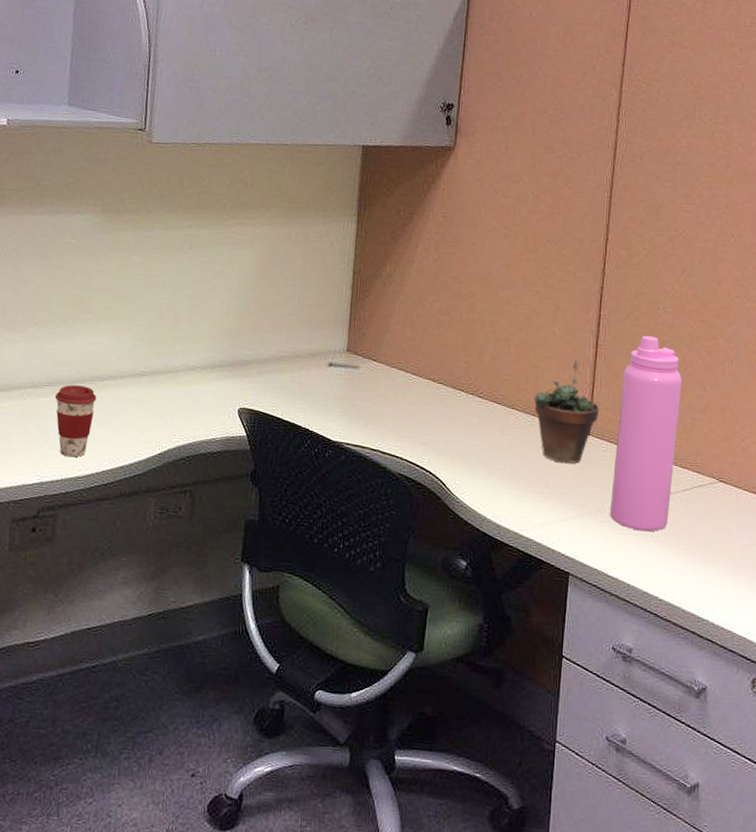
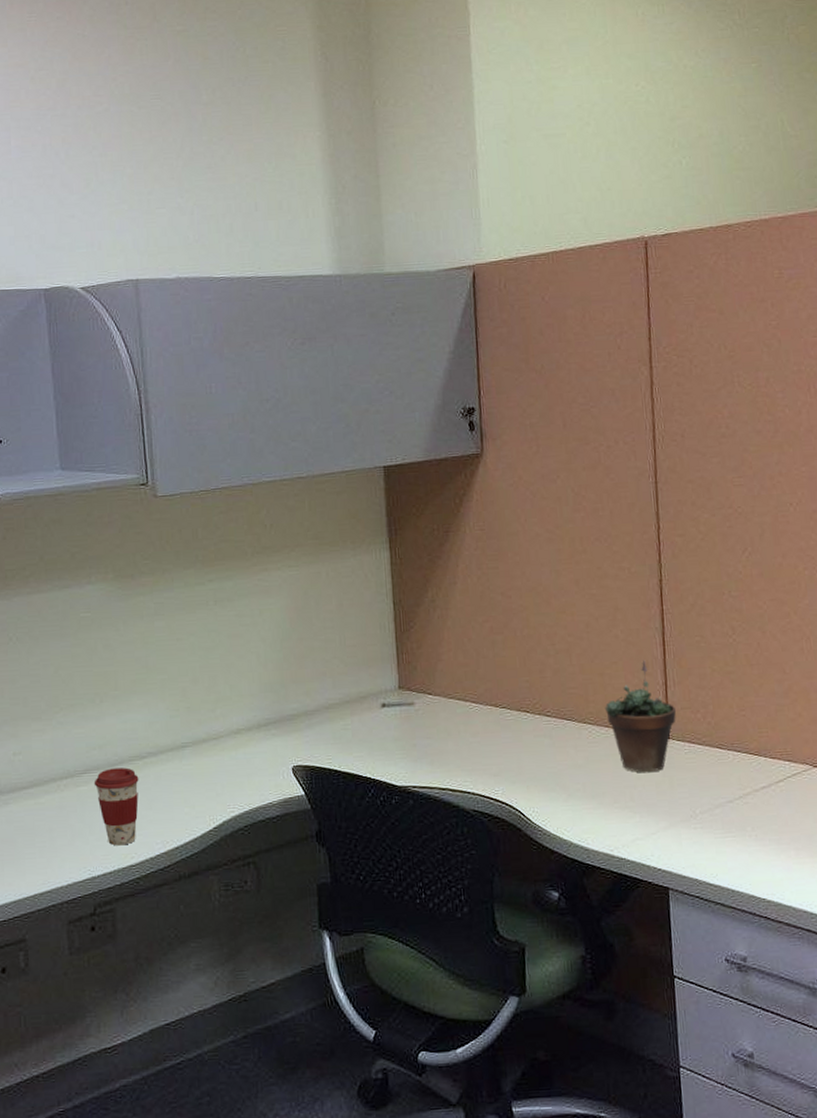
water bottle: present [610,336,682,532] -> none [696,624,766,832]

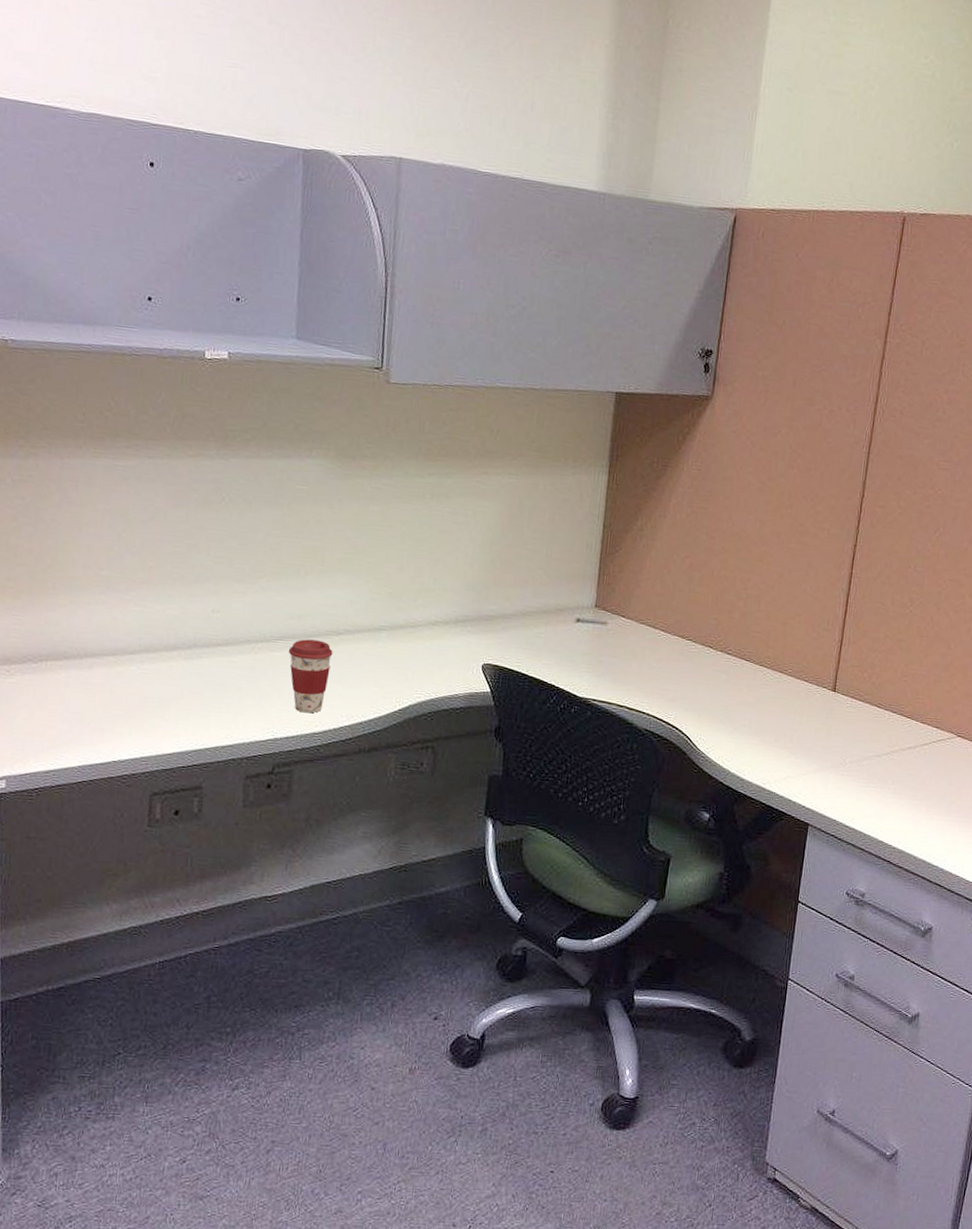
succulent plant: present [604,660,677,773] -> none [782,616,847,720]

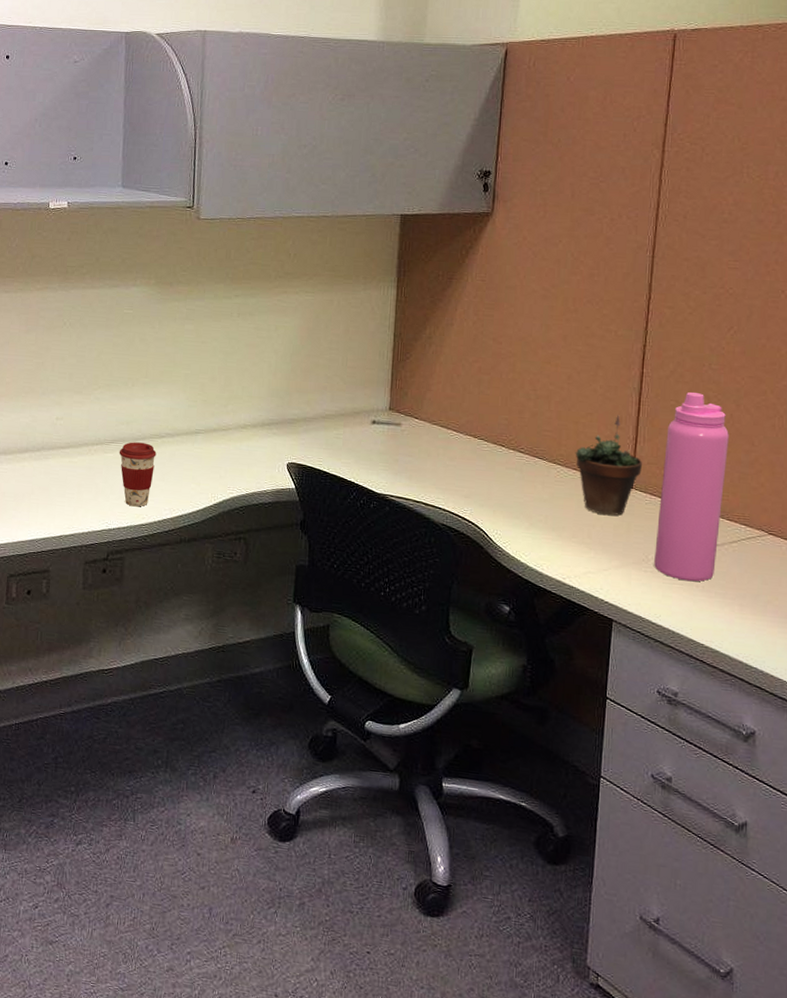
succulent plant: none [782,616,847,720] -> present [575,415,643,516]
water bottle: none [851,594,928,785] -> present [654,392,729,582]

